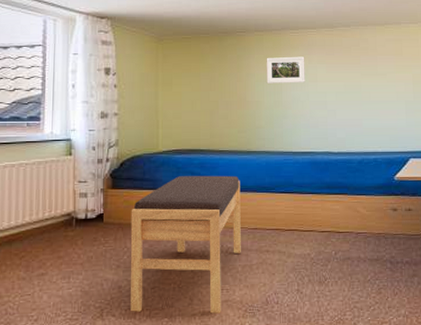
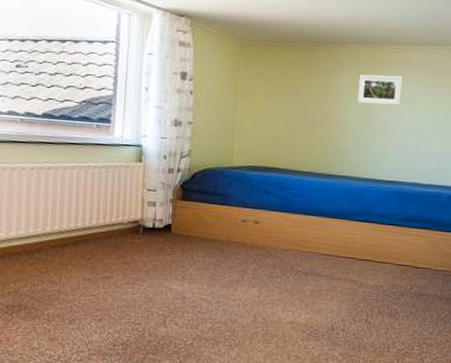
bench: present [130,175,241,314] -> none [193,194,317,334]

